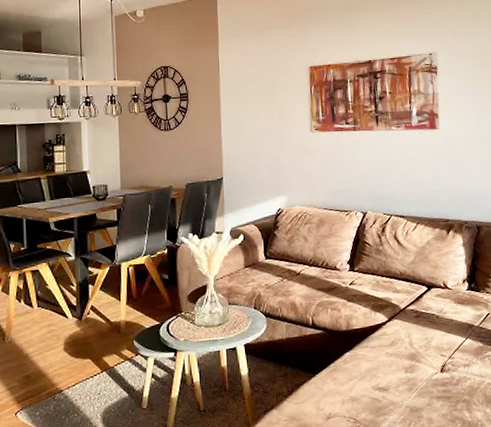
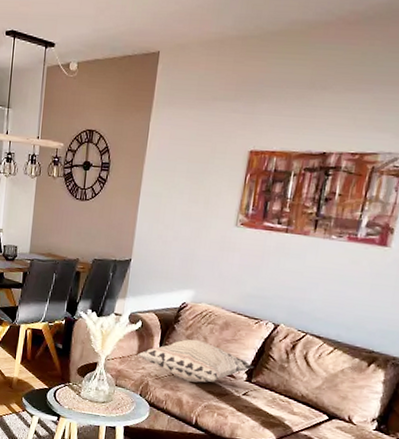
decorative pillow: none [244,241,354,284] -> present [137,339,254,383]

